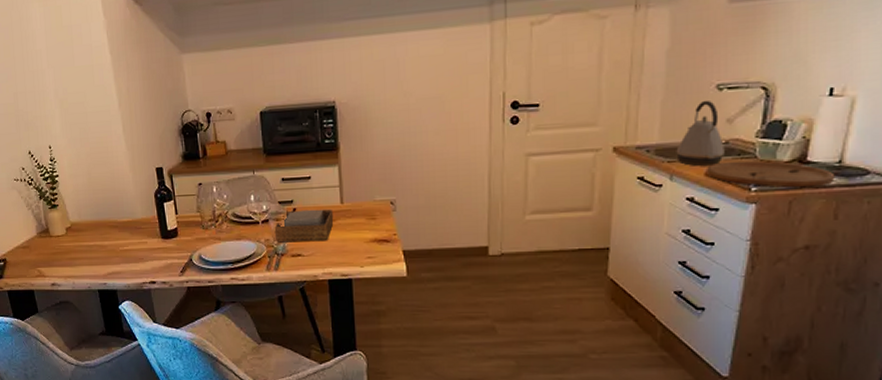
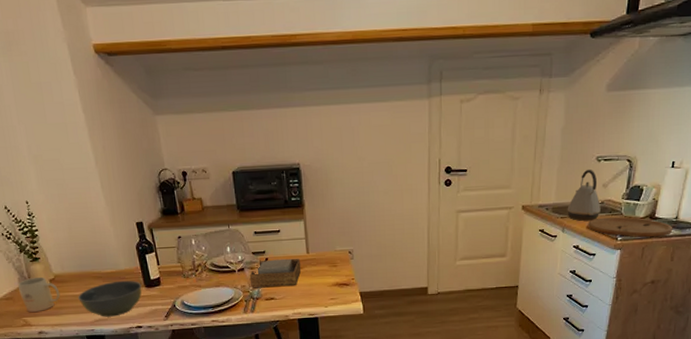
mug: none [35,224,76,263] -> present [18,276,61,313]
bowl: none [93,230,158,270] -> present [78,280,142,317]

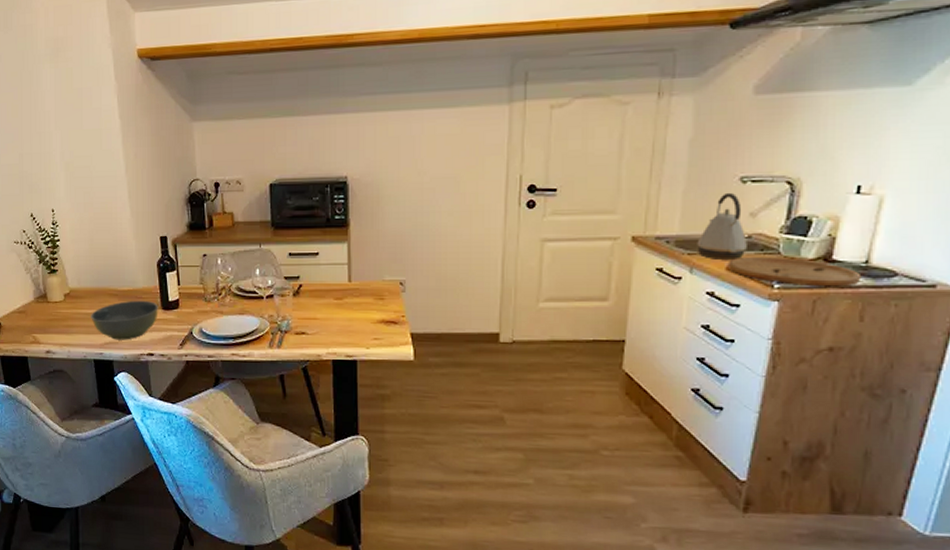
mug: present [18,276,61,313] -> none [33,290,73,329]
napkin holder: present [249,258,301,288] -> none [279,286,341,320]

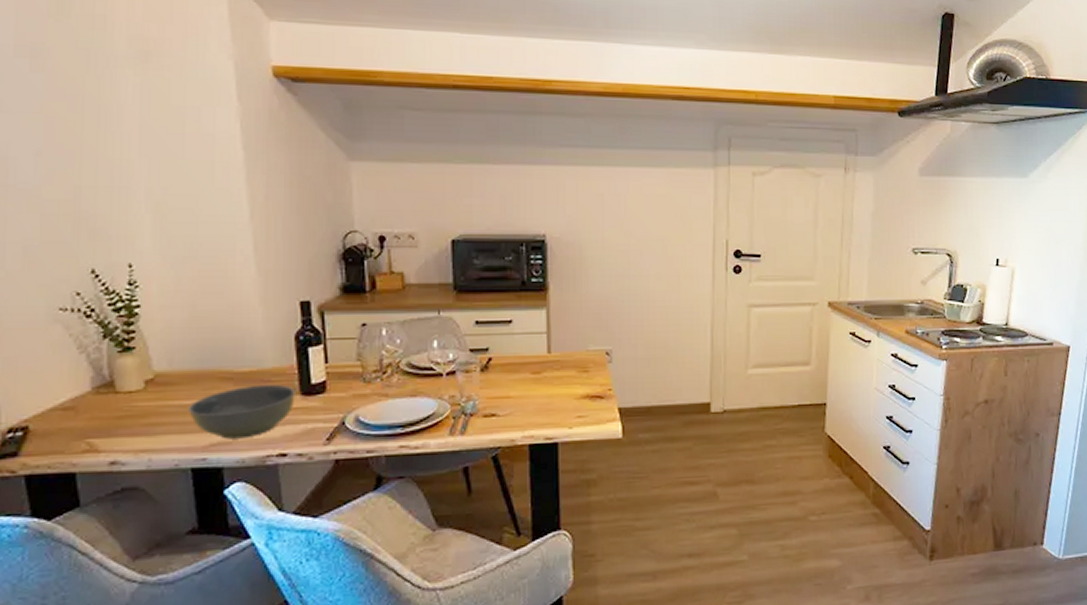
kettle: present [697,192,747,260] -> none [881,262,921,324]
cutting board: present [728,256,862,287] -> none [907,320,1004,347]

